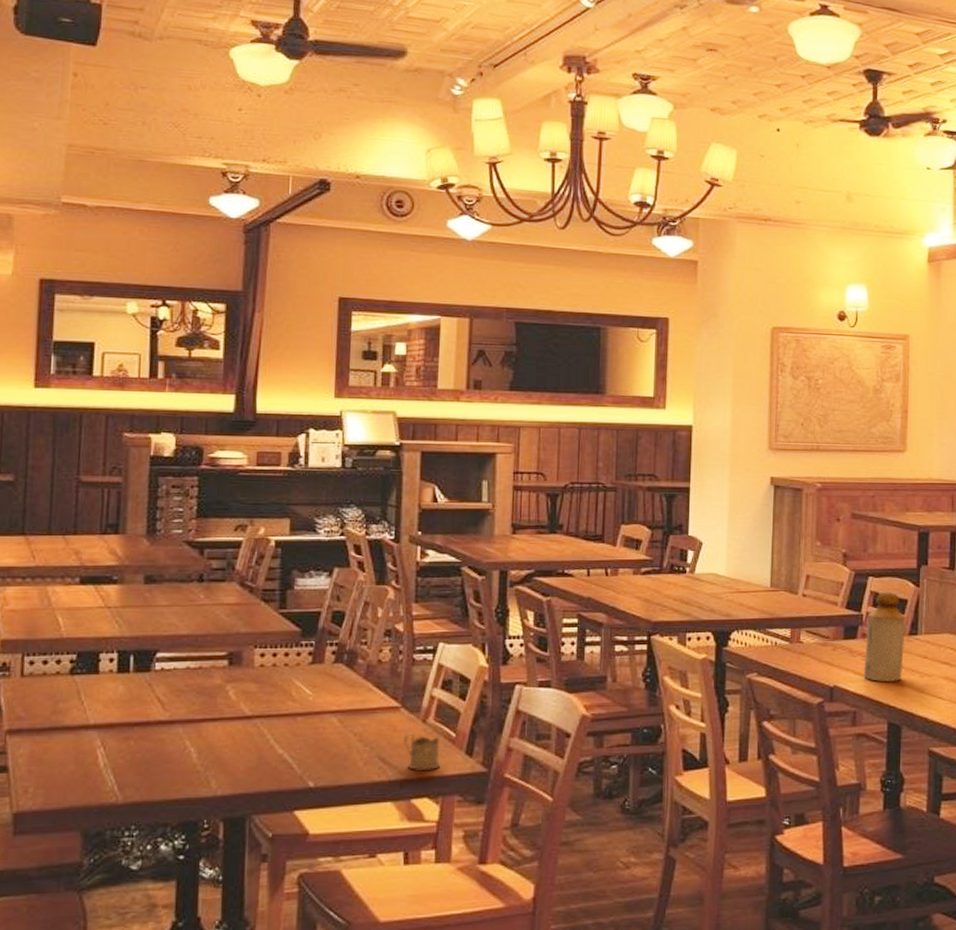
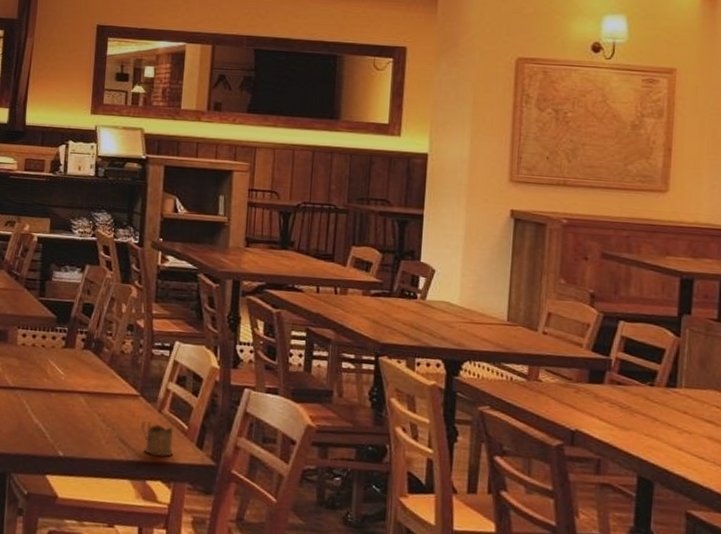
bottle: present [863,592,906,683] -> none [610,338,663,434]

